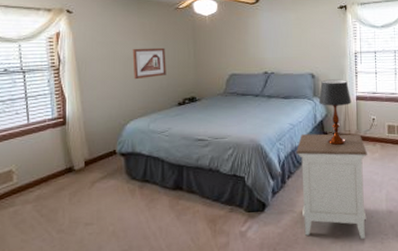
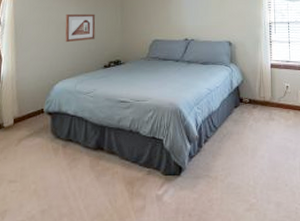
nightstand: present [296,133,368,239] -> none [213,99,282,208]
table lamp: present [319,79,352,146] -> none [236,47,266,112]

